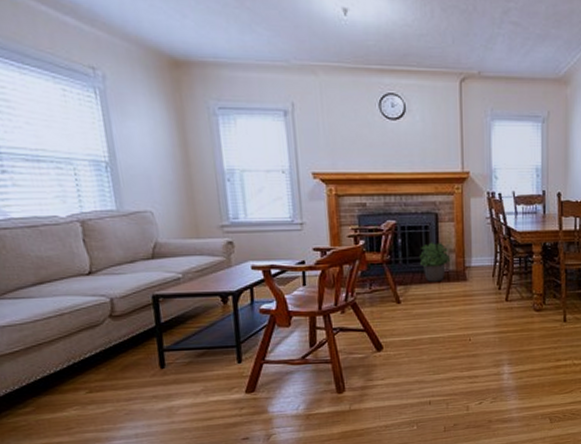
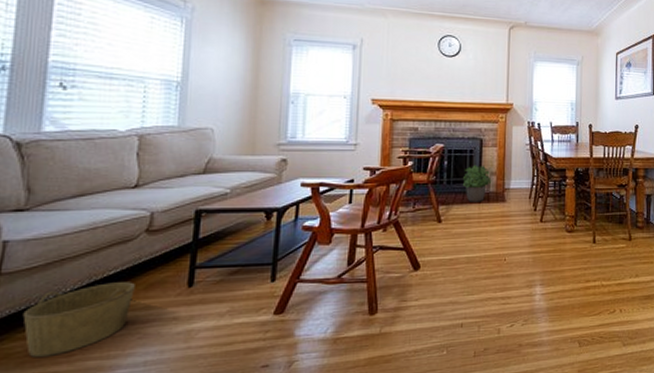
basket: none [18,364,113,431] -> present [22,282,135,358]

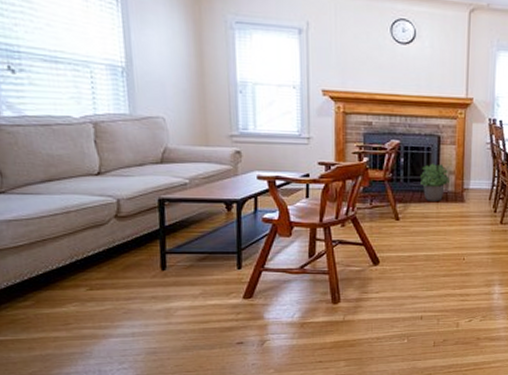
basket: present [22,282,135,358] -> none [19,263,114,325]

